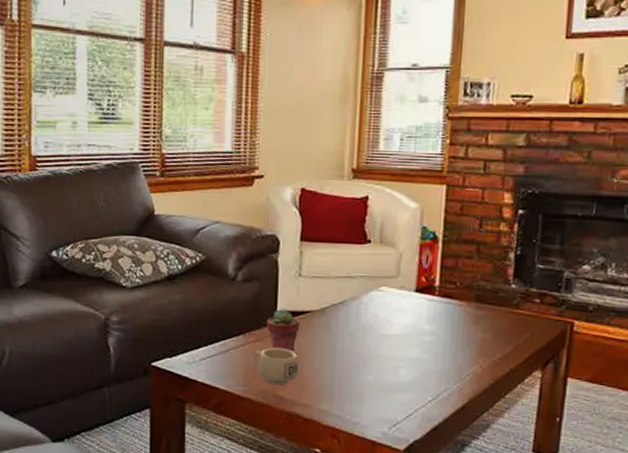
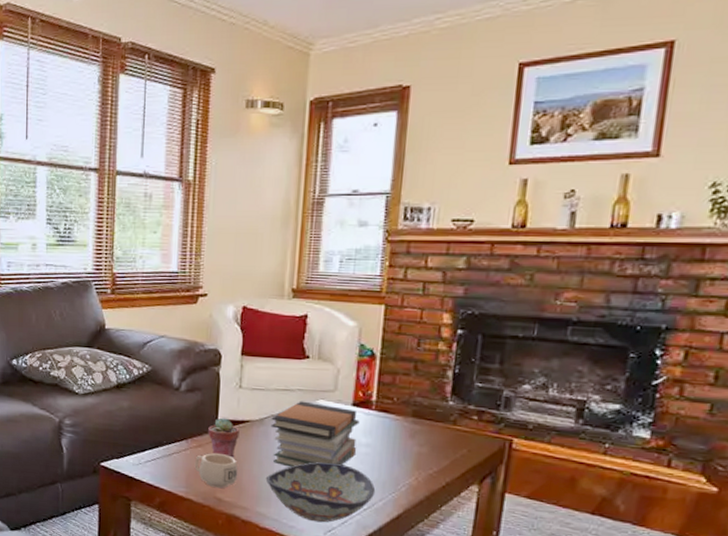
decorative bowl: none [327,352,440,417] -> present [265,461,376,523]
book stack: none [332,288,423,360] -> present [270,401,360,467]

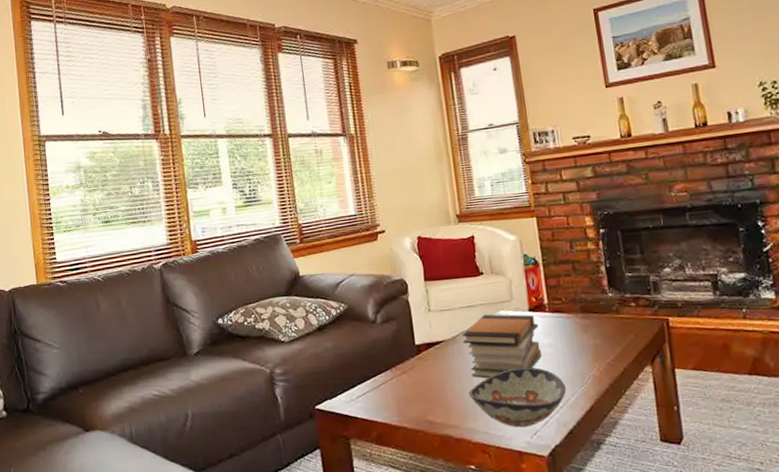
mug: present [194,453,238,489] -> none [401,377,444,412]
potted succulent: present [208,417,240,458] -> none [408,342,437,379]

